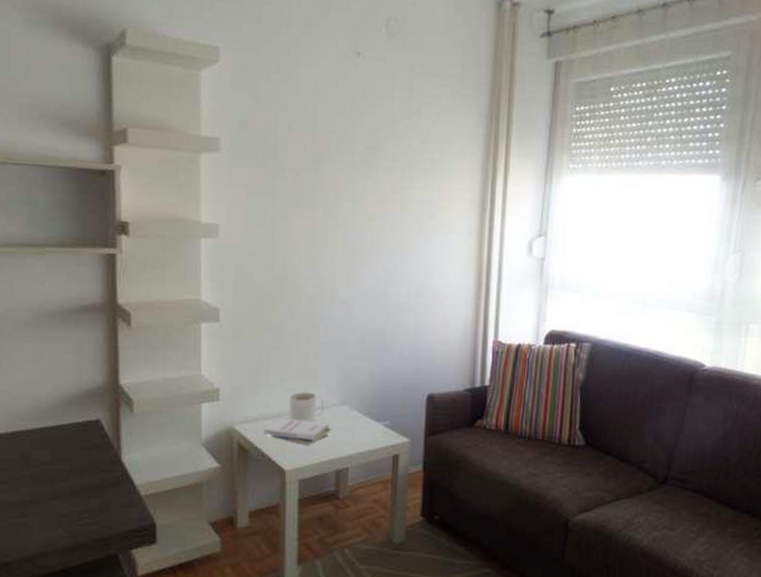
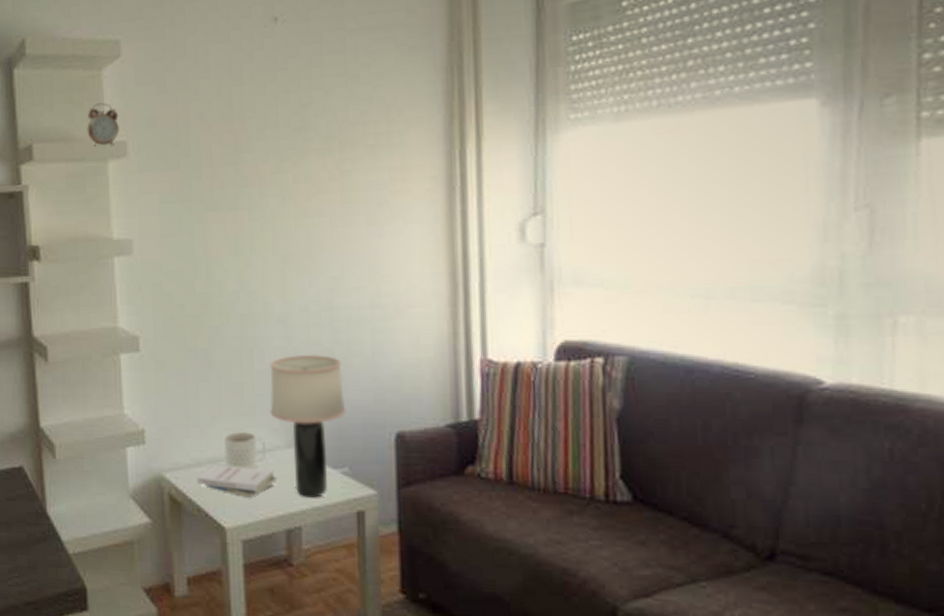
alarm clock: none [182,100,214,141] -> present [87,103,119,147]
table lamp: none [329,331,391,445] -> present [269,354,346,498]

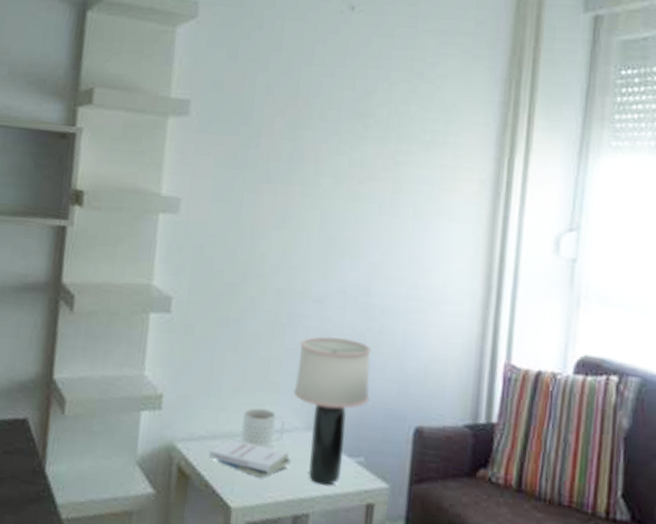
alarm clock: present [87,103,119,147] -> none [152,58,187,103]

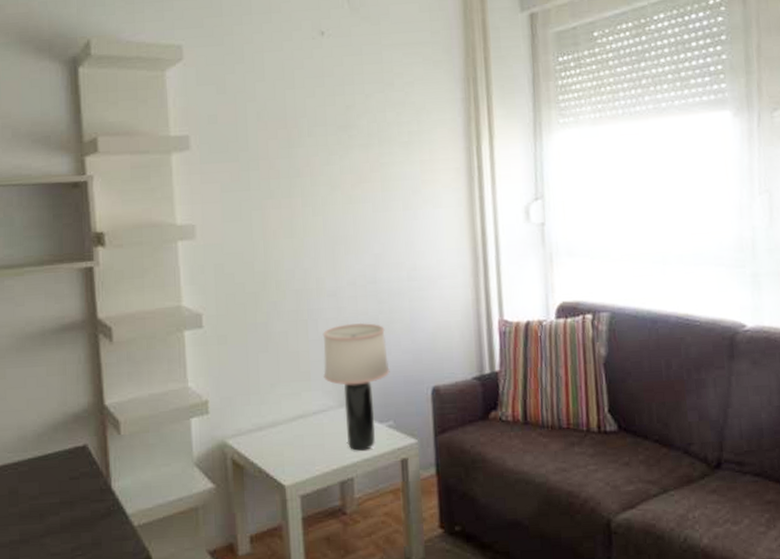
books: present [208,438,291,478] -> none [257,427,331,456]
mug: present [240,408,285,450] -> none [282,396,321,430]

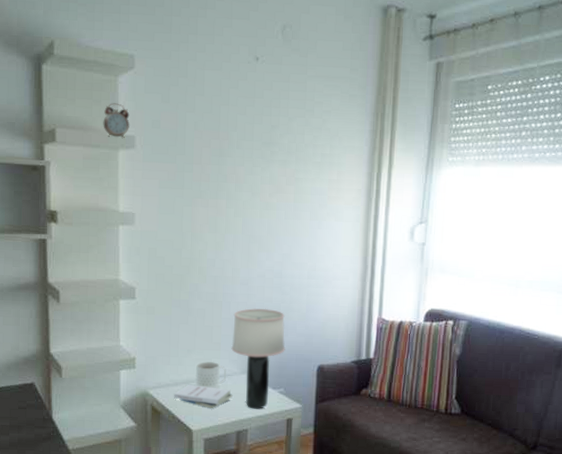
alarm clock: none [151,101,182,140] -> present [103,103,130,139]
books: none [257,427,331,456] -> present [173,384,233,408]
mug: none [282,396,321,430] -> present [195,362,226,389]

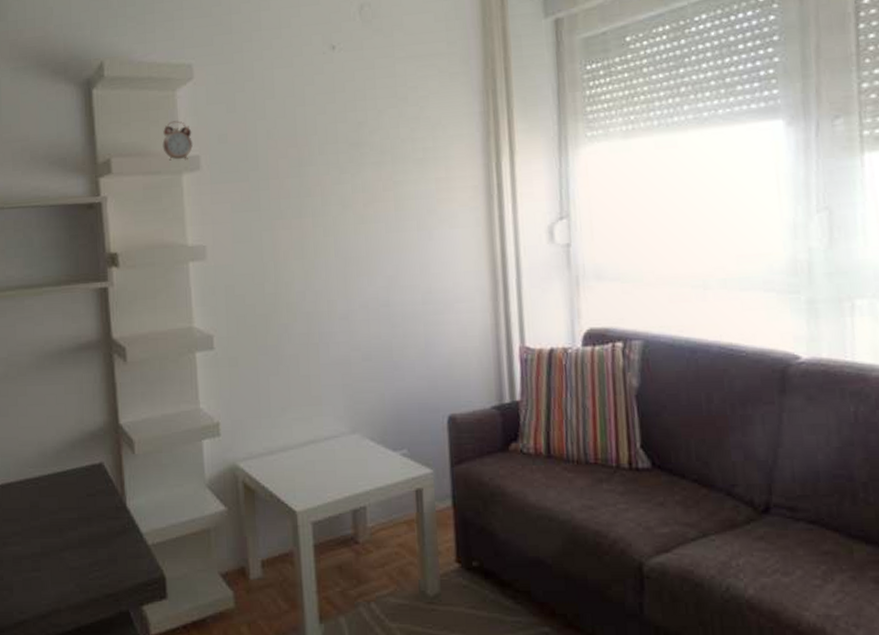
books: present [173,384,233,408] -> none [269,451,343,481]
mug: present [195,362,226,389] -> none [294,421,332,456]
table lamp: present [231,308,285,409] -> none [334,346,404,479]

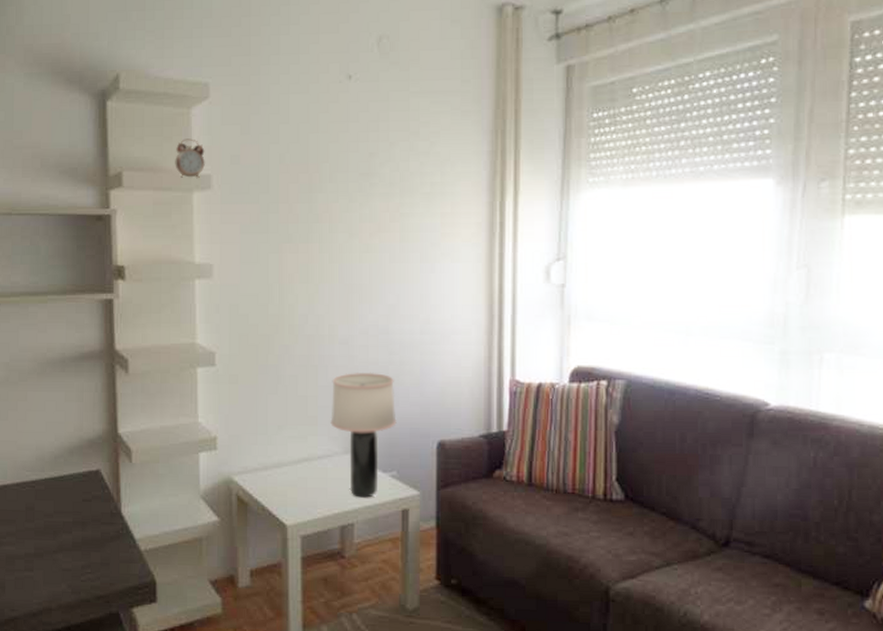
table lamp: none [334,346,404,479] -> present [330,372,397,498]

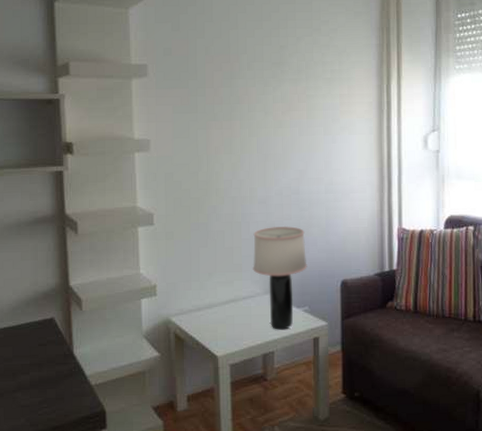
alarm clock: present [175,138,205,179] -> none [115,34,141,68]

